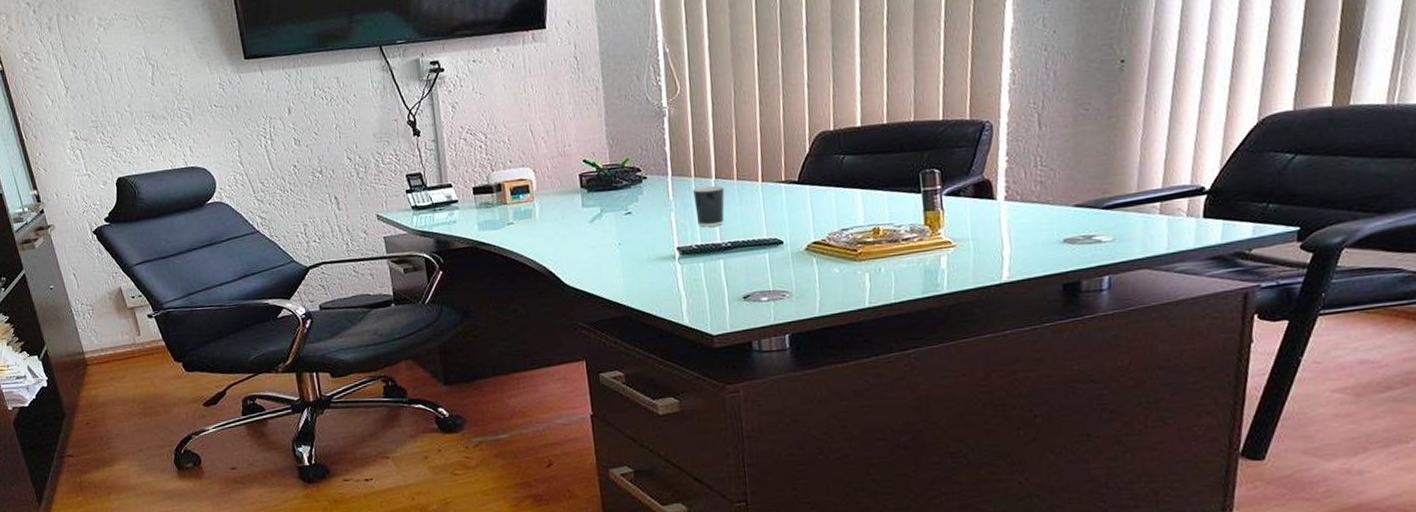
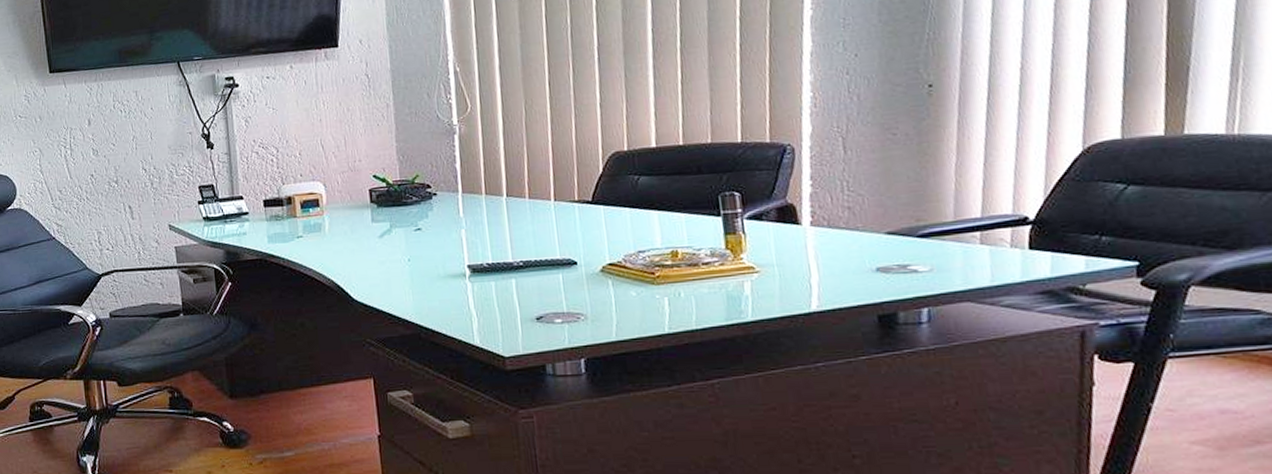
mug: present [693,186,725,227] -> none [484,203,517,245]

